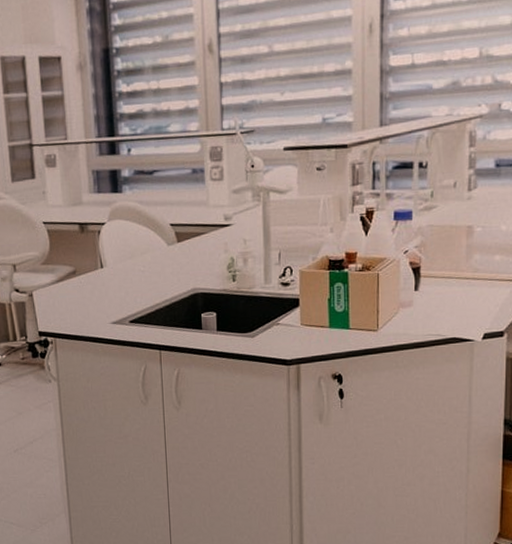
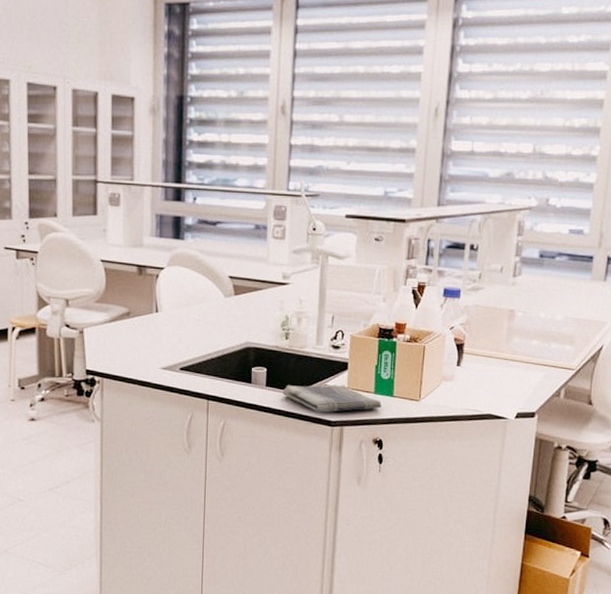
dish towel: none [234,322,338,353] -> present [282,385,382,413]

